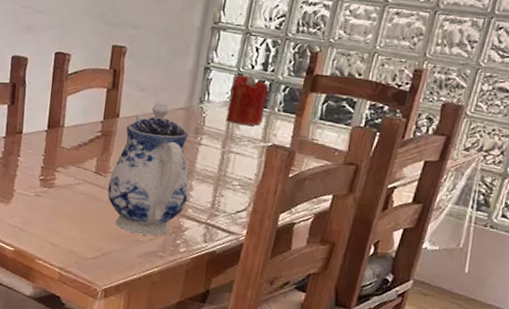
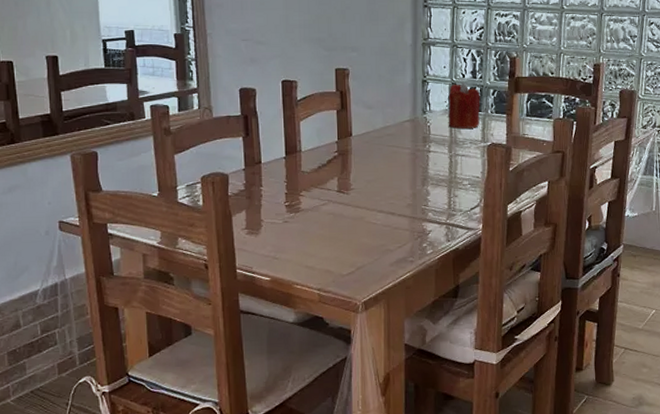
teapot: present [107,101,189,236] -> none [352,116,426,244]

